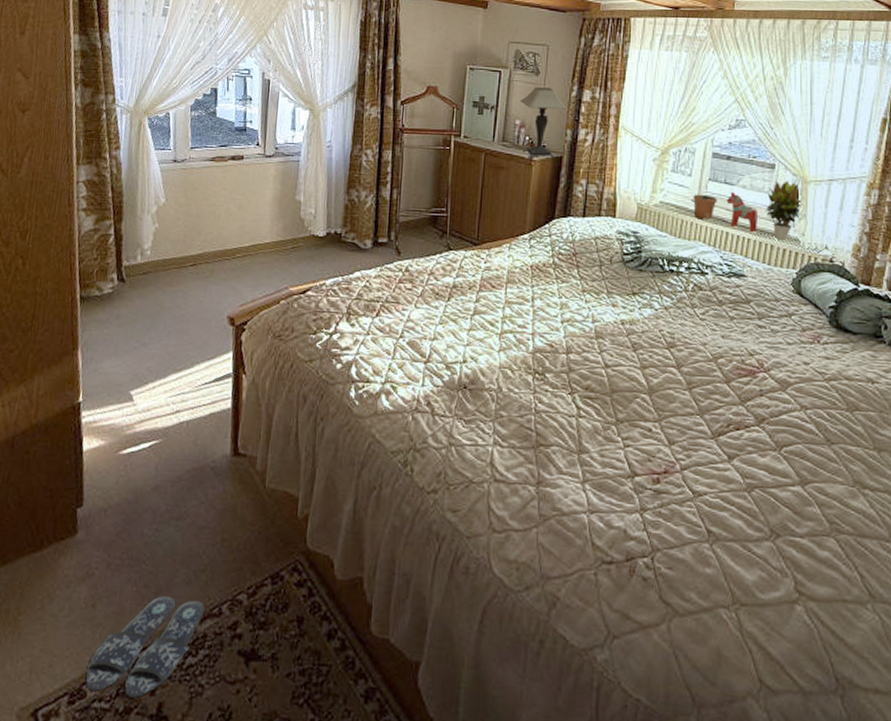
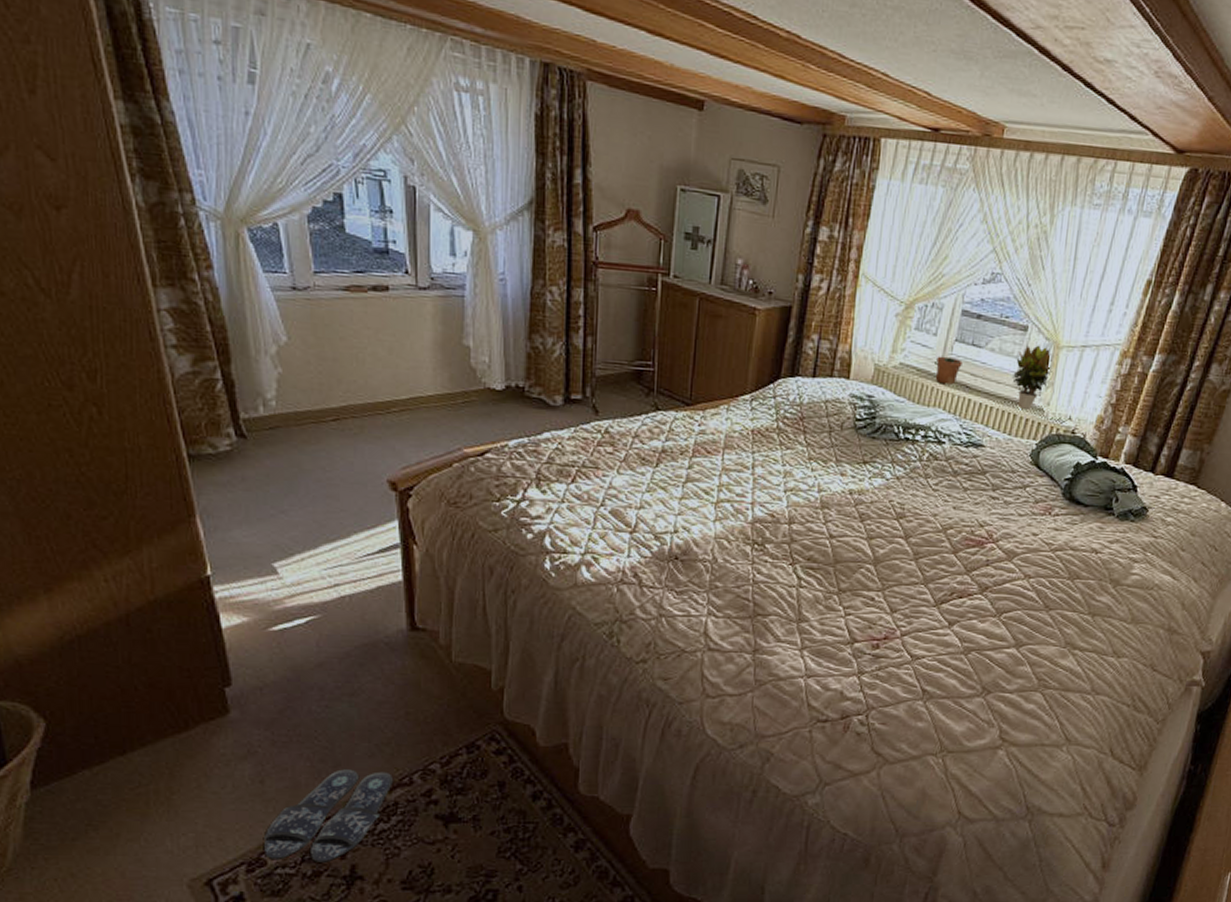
table lamp: present [519,87,568,159] -> none [742,219,800,309]
decorative figurine: present [726,192,759,233] -> none [971,356,1005,401]

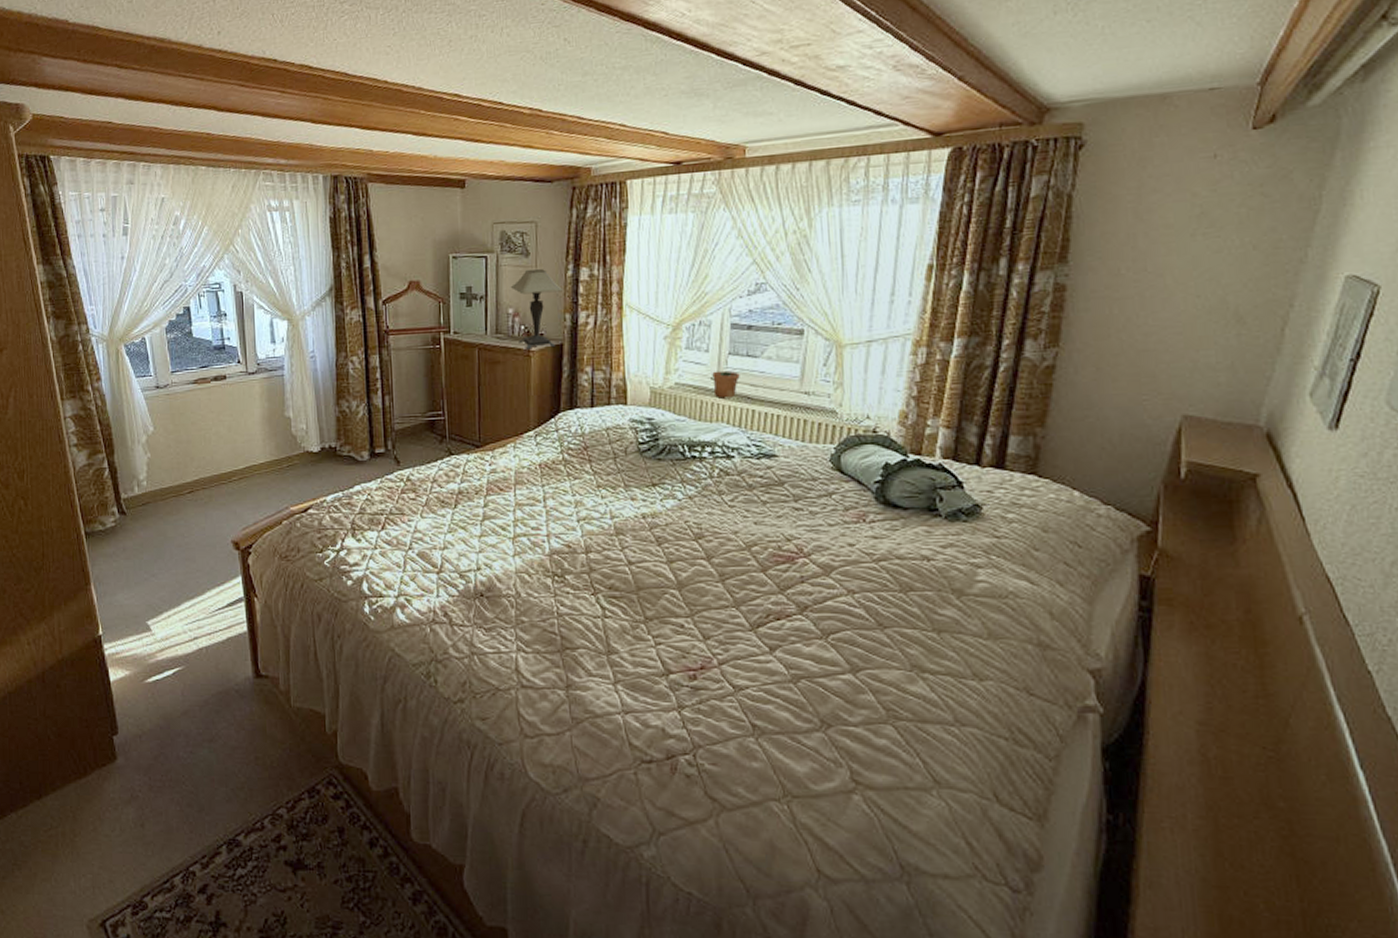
slippers: present [264,769,393,862] -> none [145,813,247,907]
table lamp: none [742,219,800,309] -> present [510,269,564,349]
potted plant: present [1011,345,1053,411] -> none [794,346,839,415]

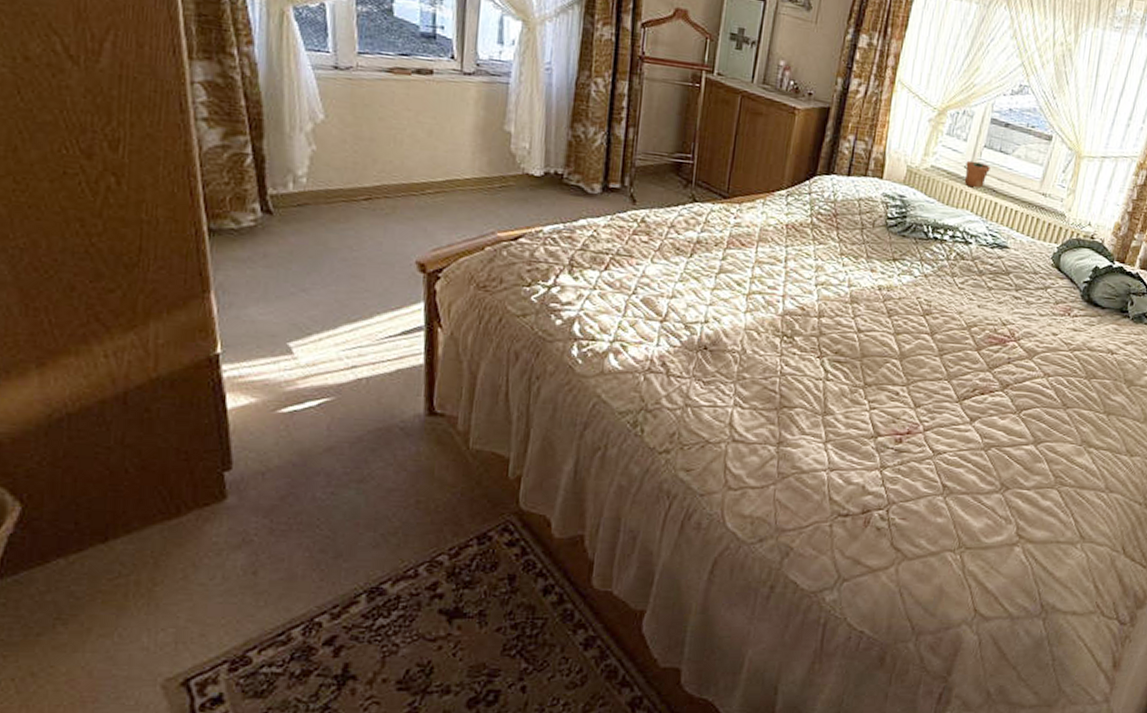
table lamp: present [510,269,564,349] -> none [785,24,841,110]

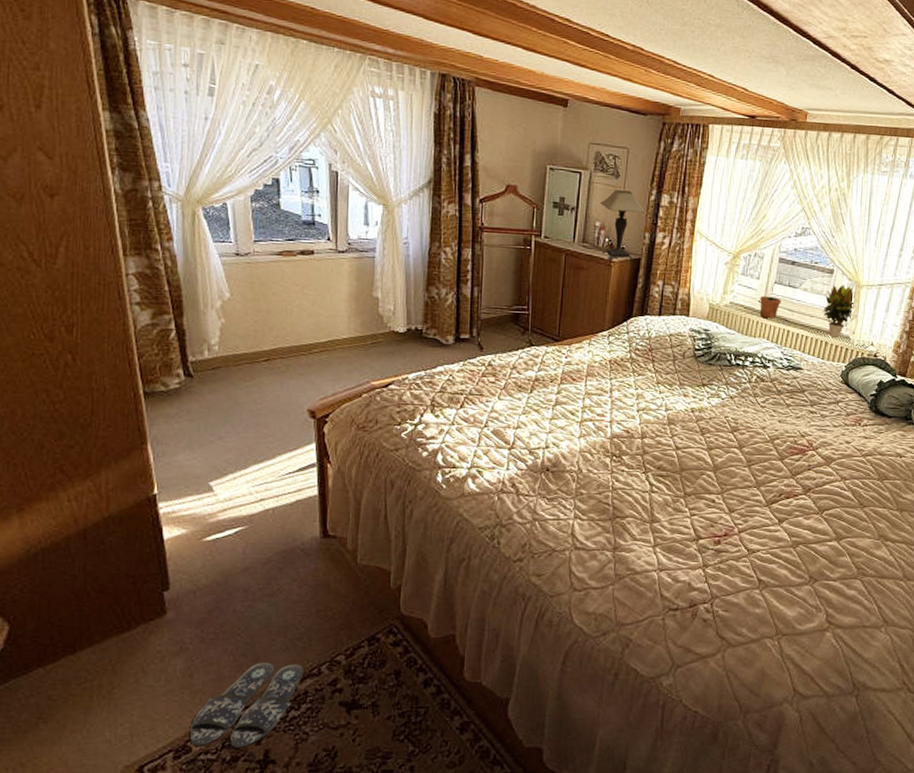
slippers: none [251,560,397,661] -> present [190,662,304,748]
table lamp: none [785,24,841,110] -> present [599,190,646,261]
potted plant: none [1035,154,1075,216] -> present [822,285,855,339]

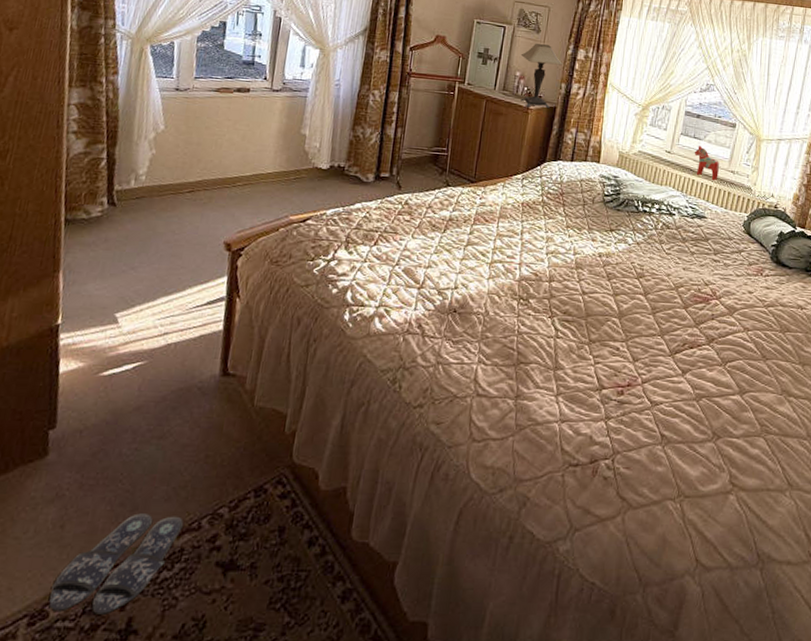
planter: present [759,295,781,319] -> none [666,146,687,168]
decorative figurine: none [789,295,817,331] -> present [694,146,720,181]
potted plant: present [822,285,855,339] -> none [725,138,756,190]

